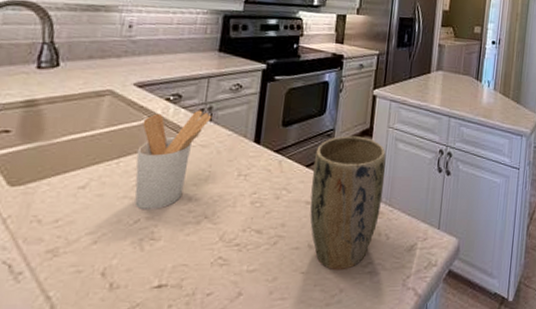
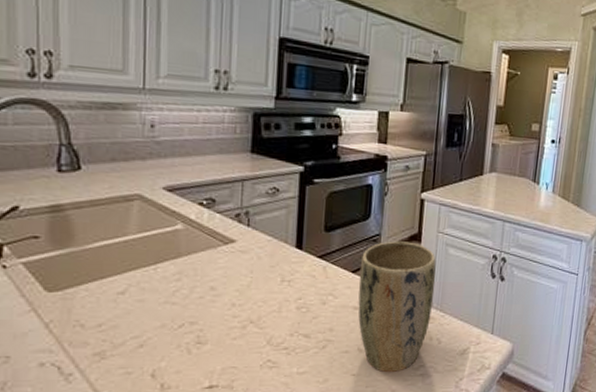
utensil holder: present [134,110,212,211] -> none [174,215,249,316]

